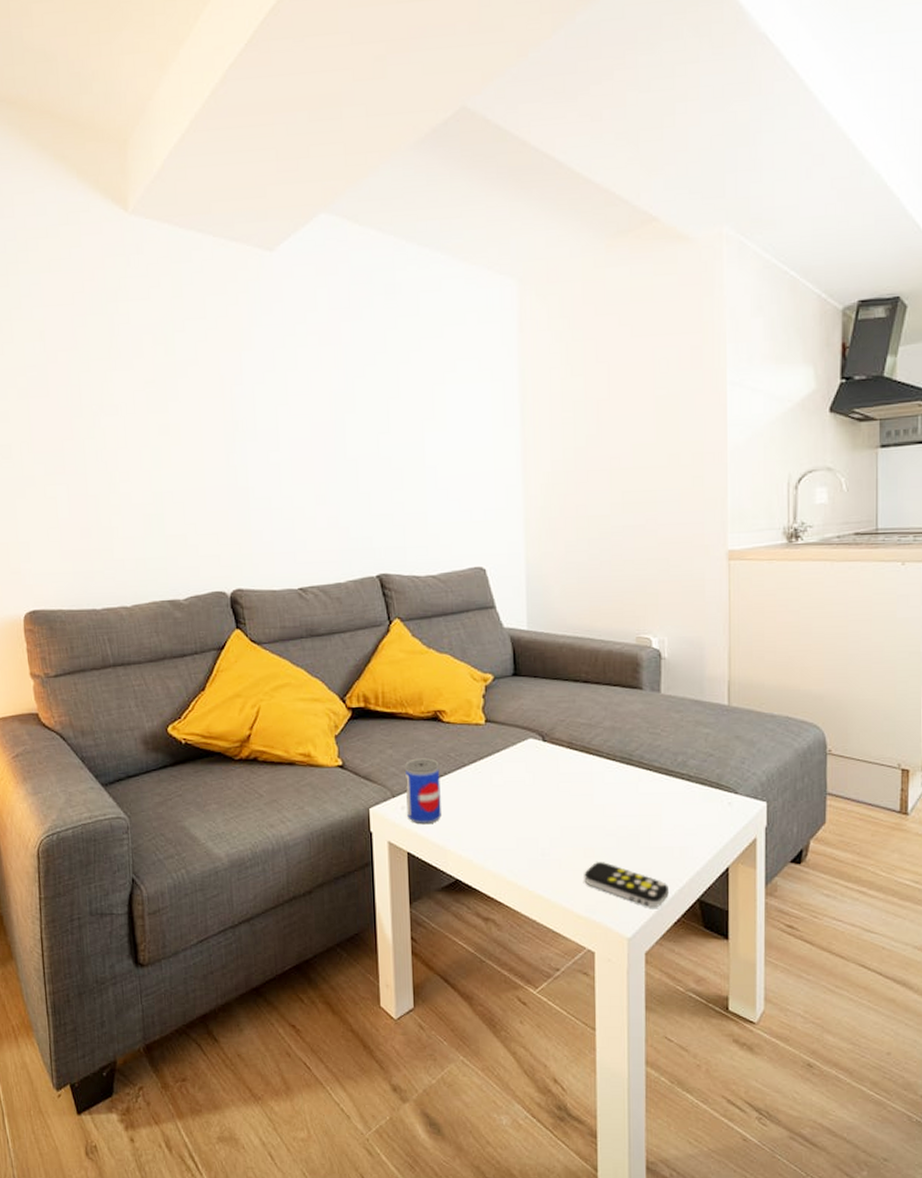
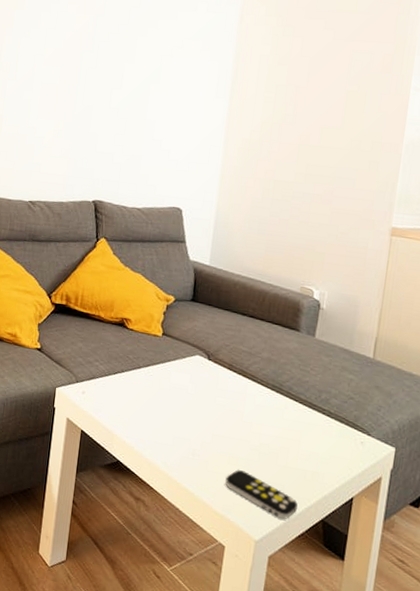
beer can: present [405,758,441,825] -> none [86,353,119,411]

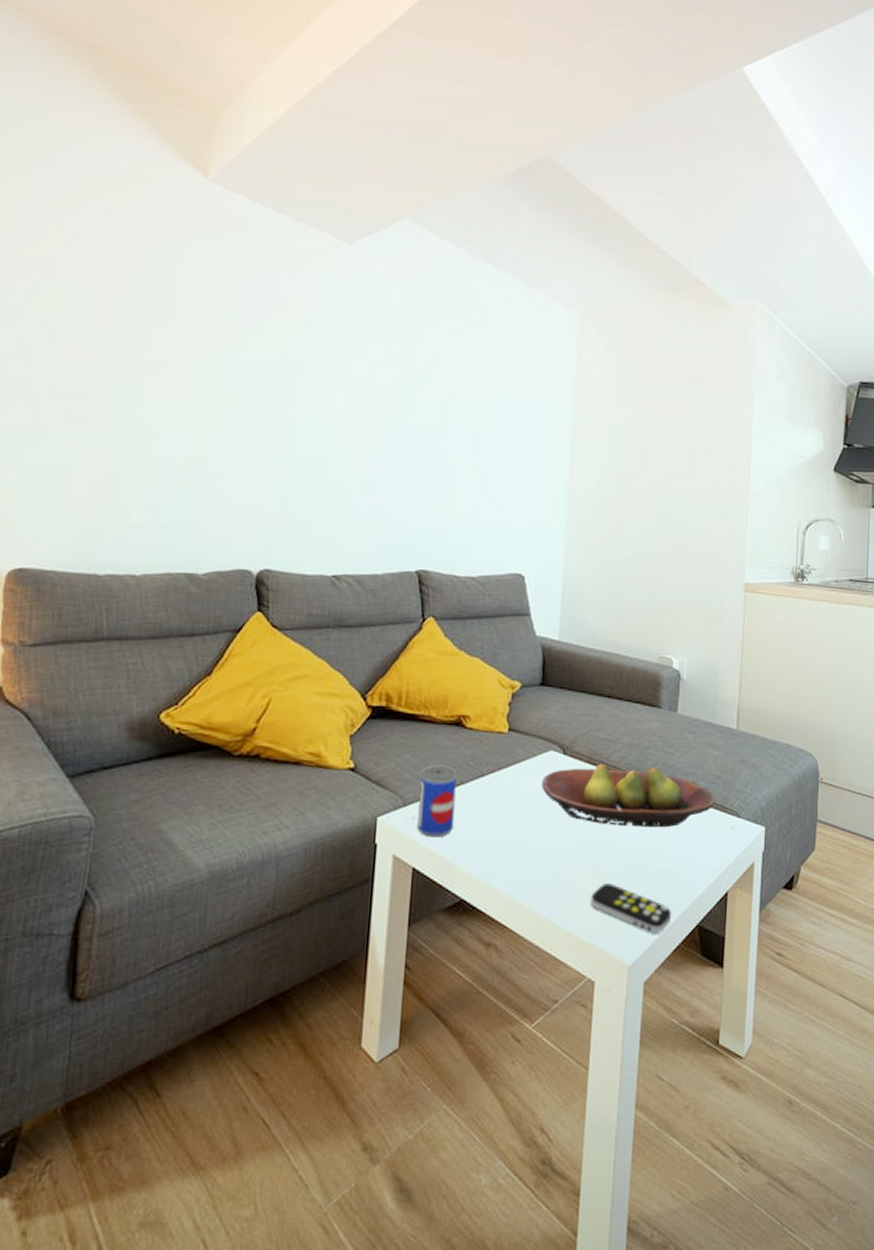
beer can: none [86,353,119,411] -> present [417,765,457,838]
fruit bowl: none [188,371,347,434] -> present [542,763,715,828]

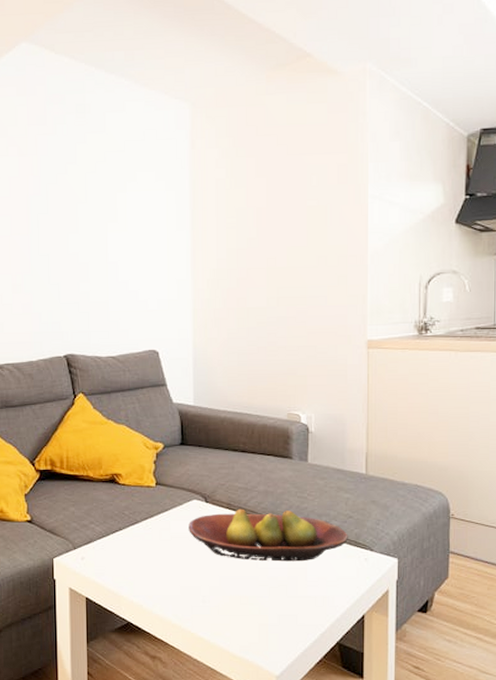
beer can: present [417,765,457,838] -> none [85,515,116,573]
remote control: present [591,884,671,934] -> none [239,609,312,650]

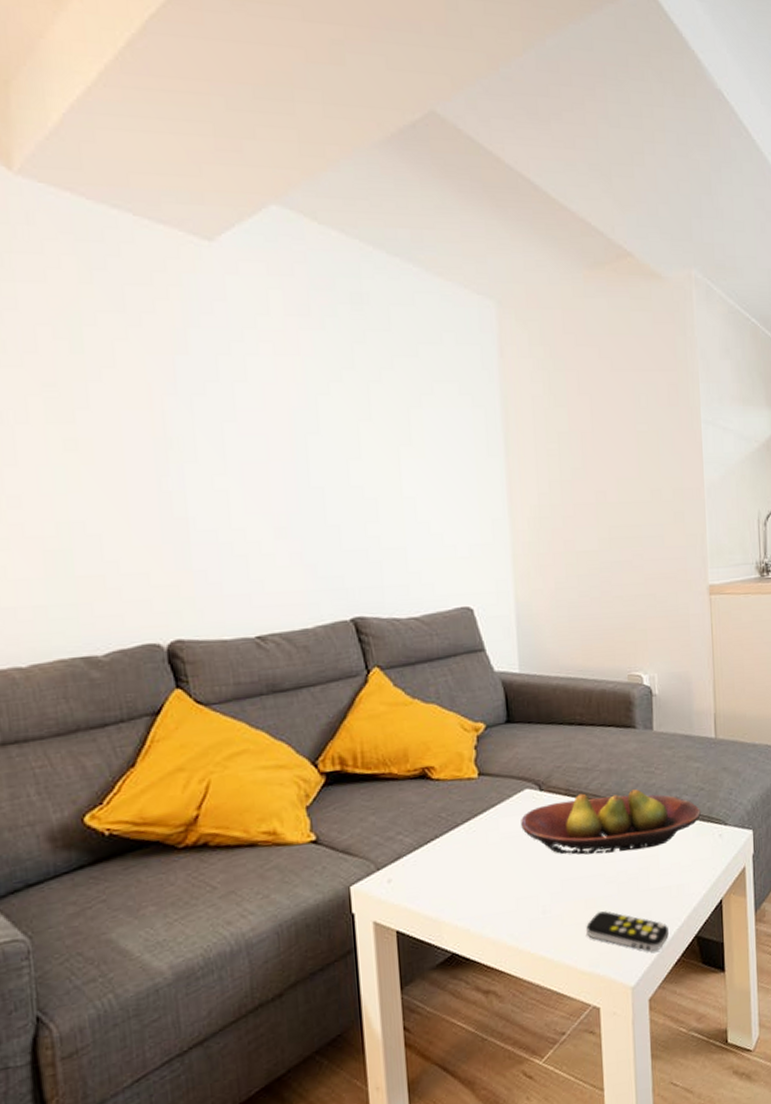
remote control: none [239,609,312,650] -> present [586,911,669,952]

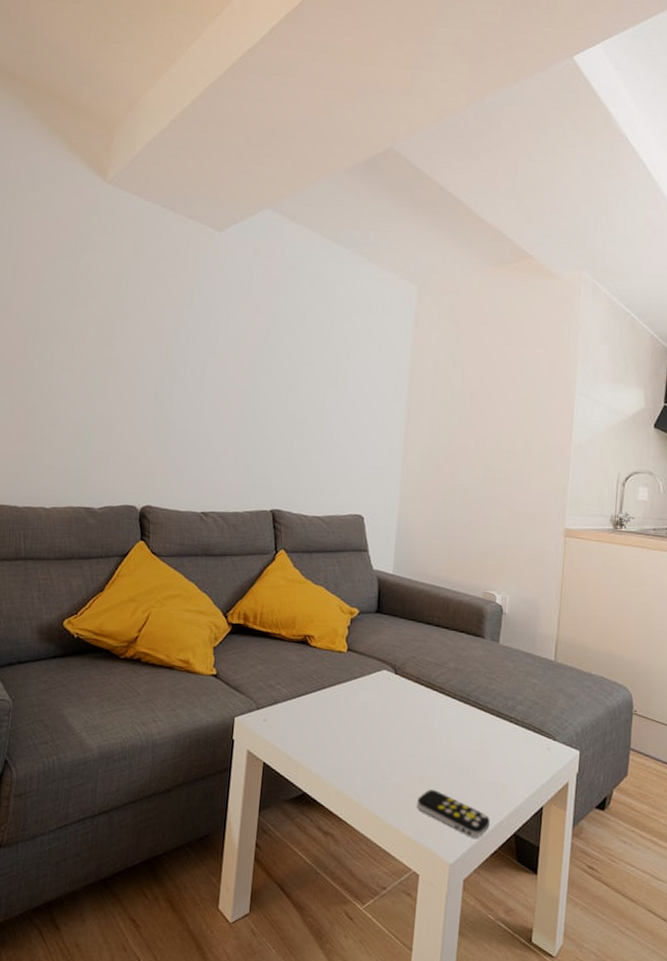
fruit bowl: present [521,789,701,855] -> none [375,683,533,745]

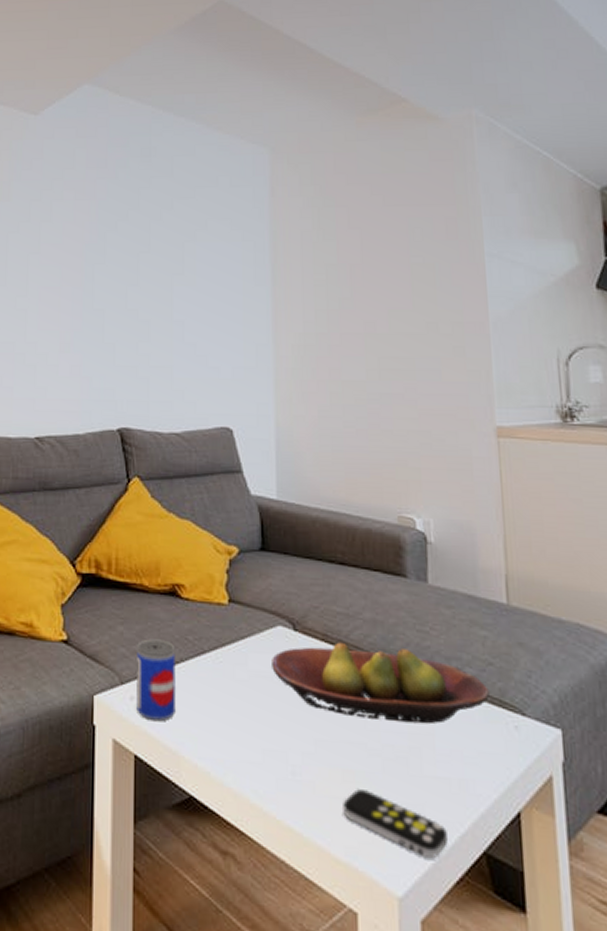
beer can: none [268,676,303,738] -> present [136,638,176,722]
fruit bowl: none [375,683,533,745] -> present [272,642,489,724]

